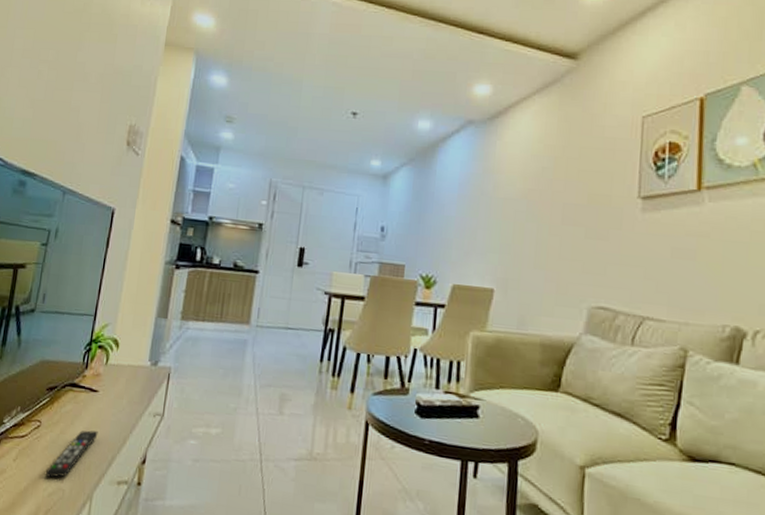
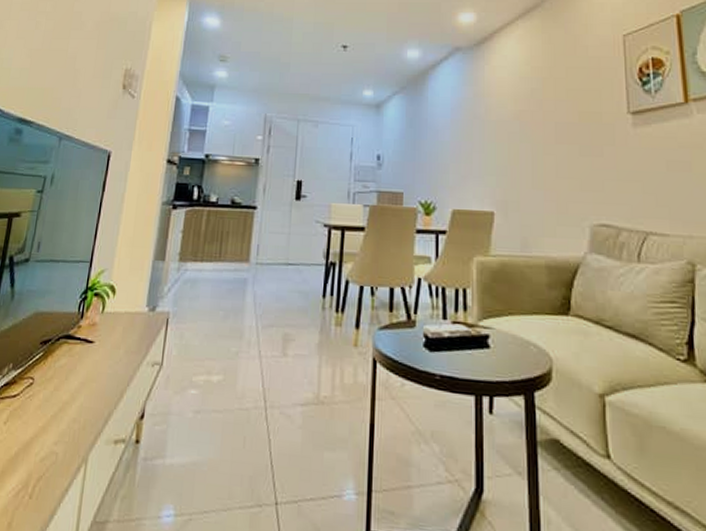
remote control: present [45,430,98,478] -> none [37,385,94,440]

